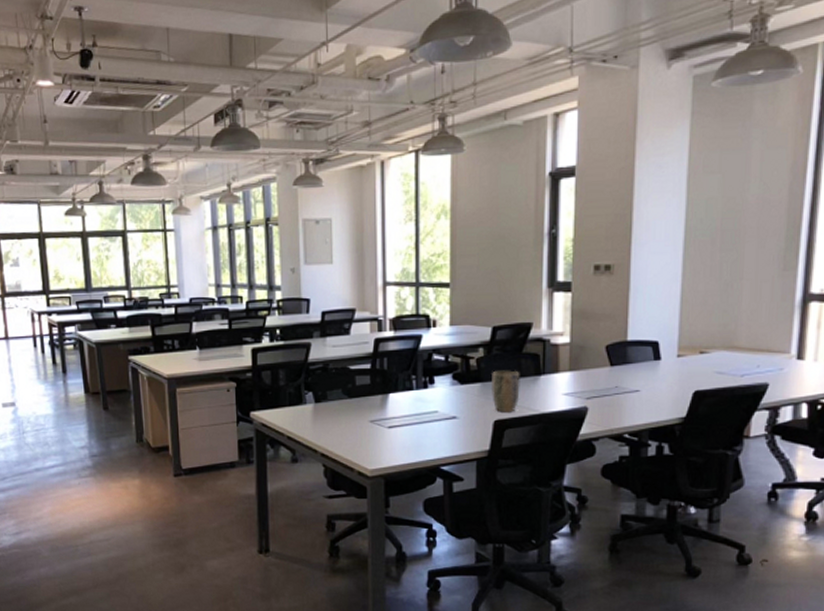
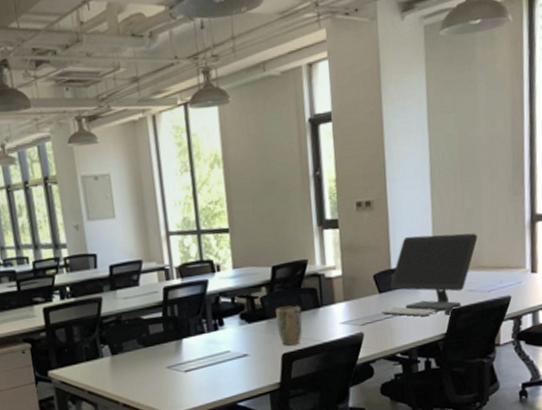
computer: none [611,306,734,398] -> present [381,233,478,317]

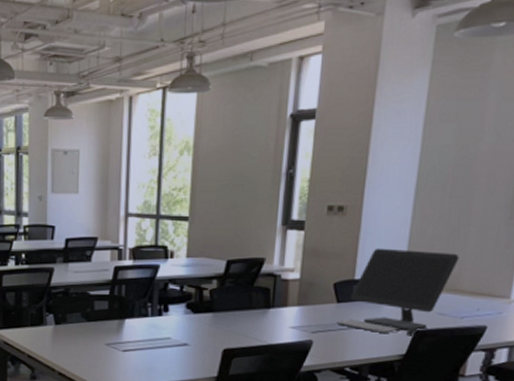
plant pot: present [275,305,303,346] -> none [221,302,251,342]

